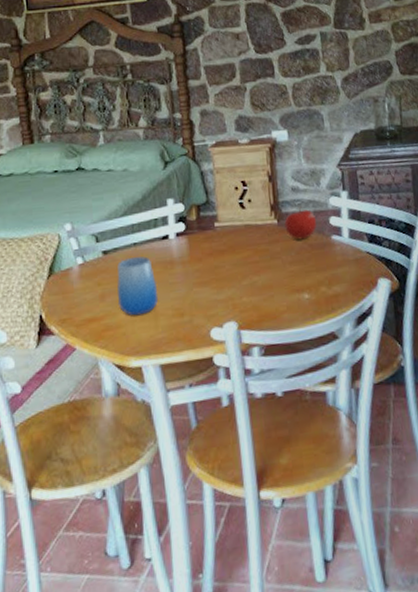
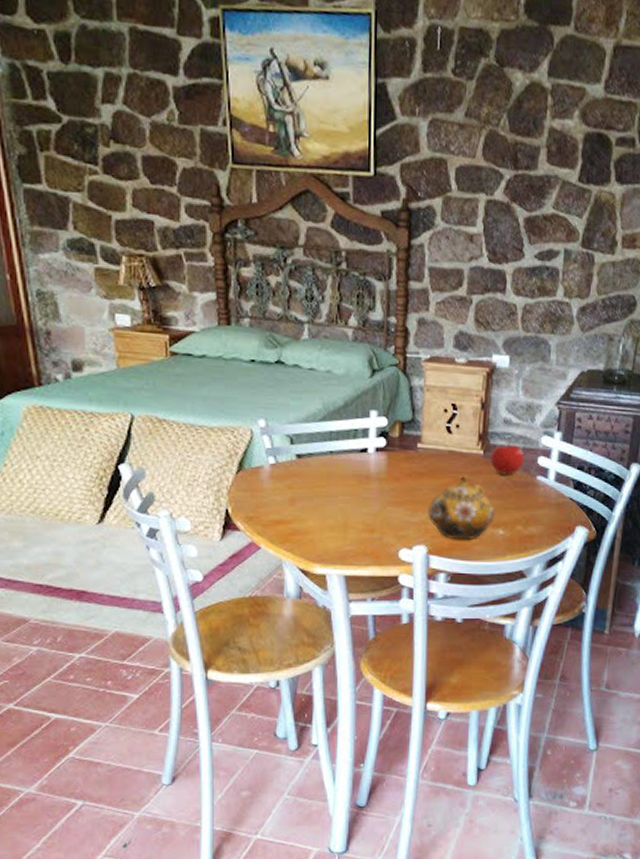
cup: present [117,256,159,316] -> none [307,466,350,525]
teapot: none [233,247,298,311] -> present [428,476,495,541]

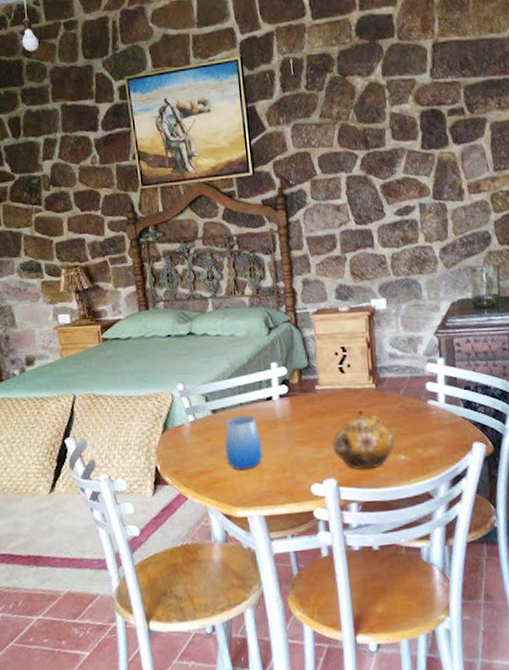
cup: none [307,466,350,525] -> present [225,416,263,470]
fruit: present [490,440,525,476] -> none [382,371,414,404]

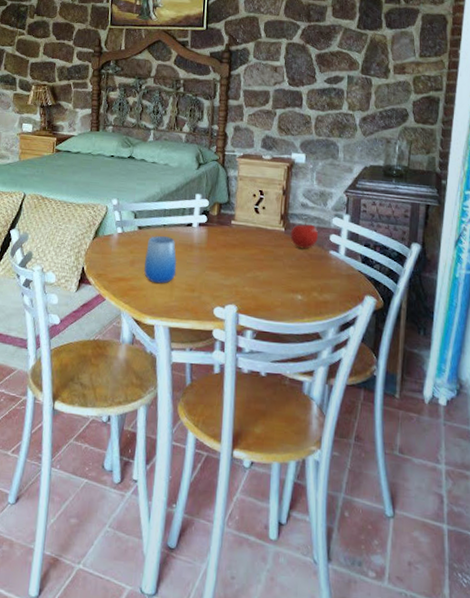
teapot: present [332,410,395,470] -> none [238,248,294,303]
fruit: none [382,371,414,404] -> present [290,220,319,249]

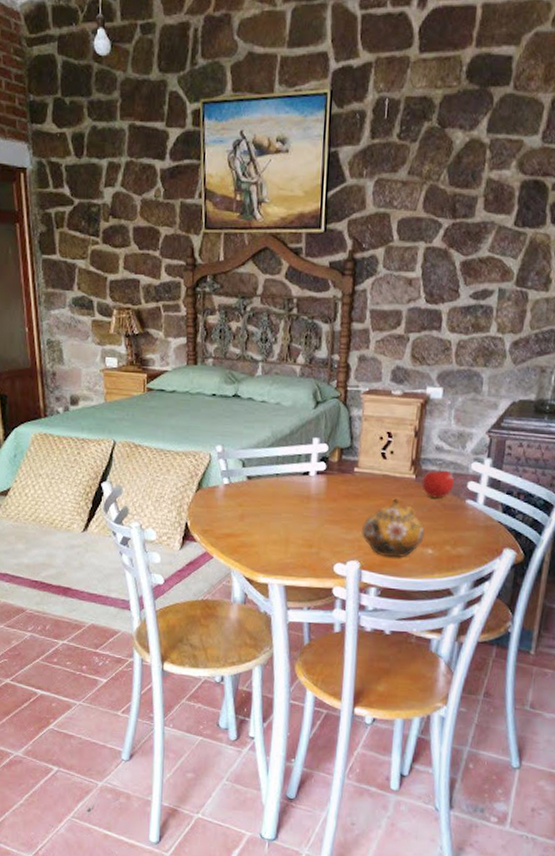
cup: present [143,235,177,284] -> none [254,486,292,540]
teapot: none [238,248,294,303] -> present [362,498,425,558]

